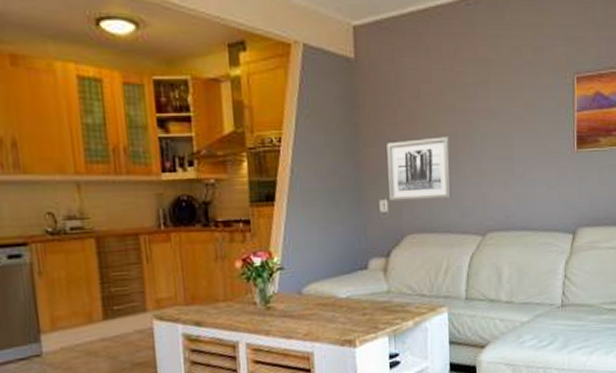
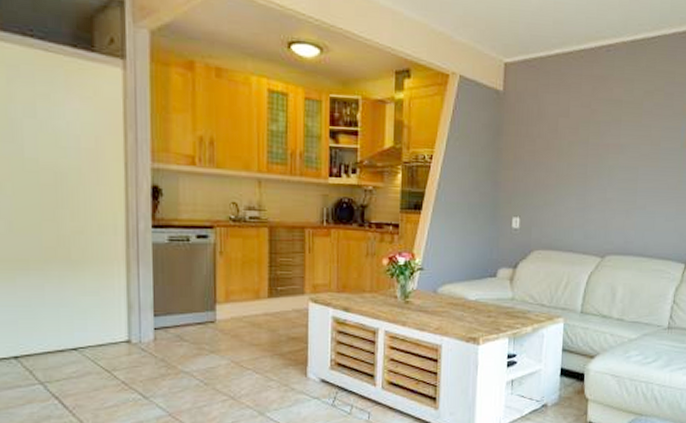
wall art: present [387,136,453,202] -> none [522,166,581,222]

